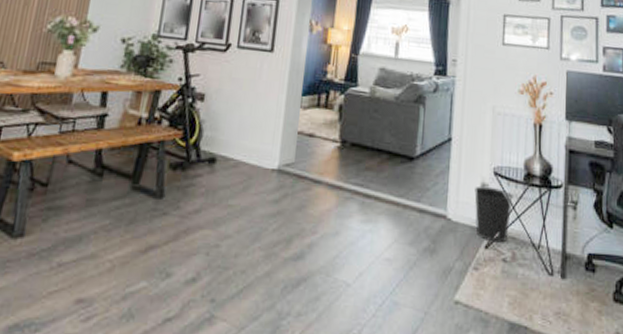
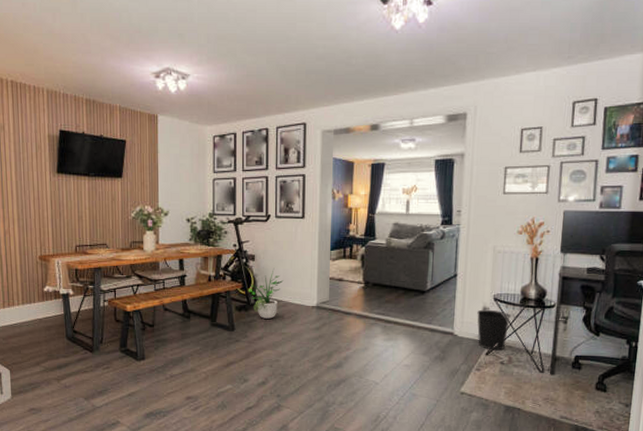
potted plant: none [189,114,239,184] -> present [248,269,284,319]

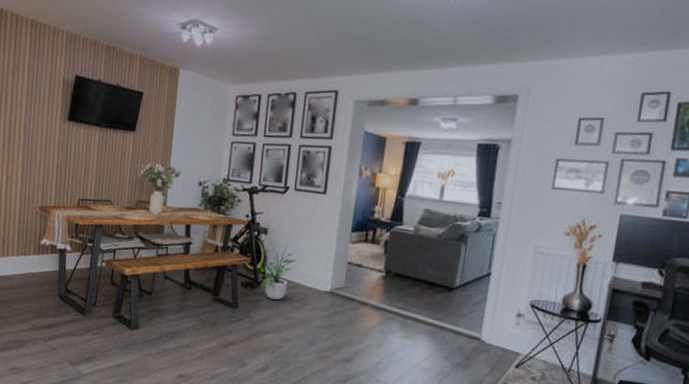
wastebasket: present [477,309,510,351] -> none [508,315,548,365]

